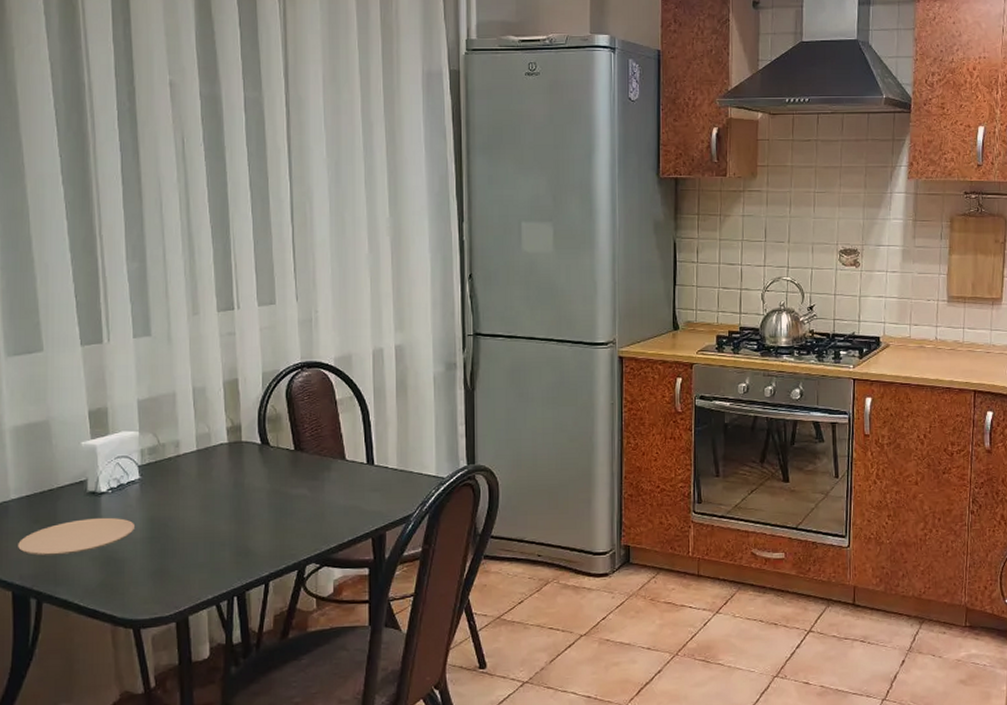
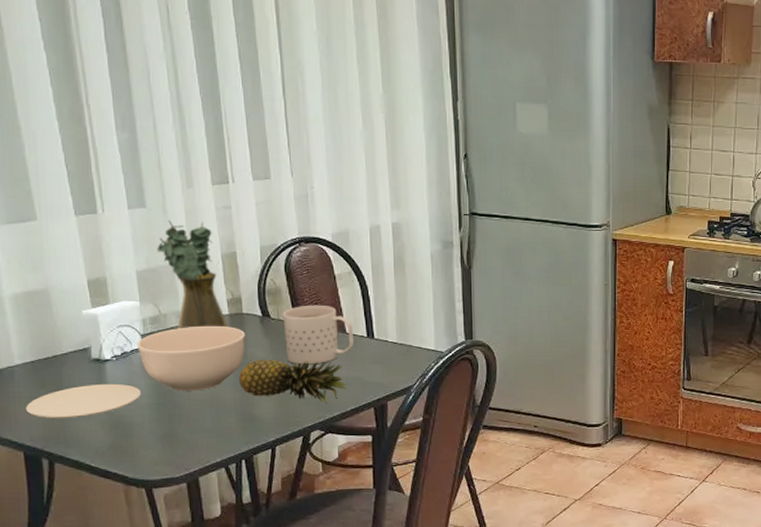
bowl: none [133,454,243,524] -> present [136,325,245,391]
vase: none [159,348,226,459] -> present [157,220,227,329]
fruit: none [235,488,345,535] -> present [239,359,347,404]
mug: none [282,431,354,494] -> present [283,305,355,365]

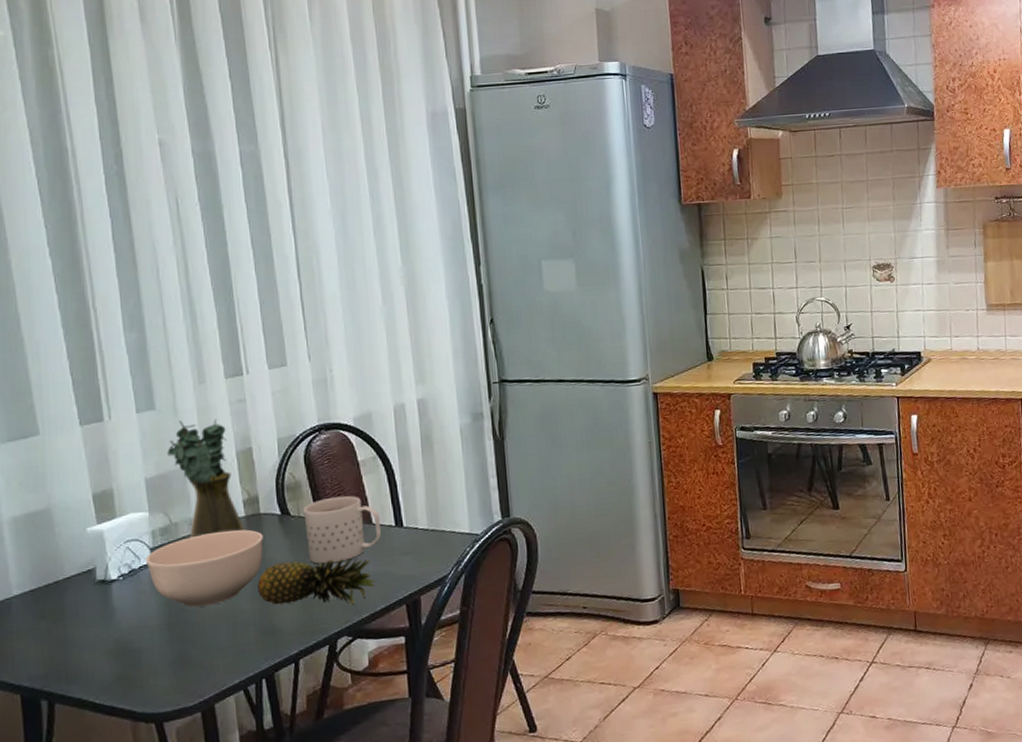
plate: present [26,383,142,419] -> none [24,606,151,654]

